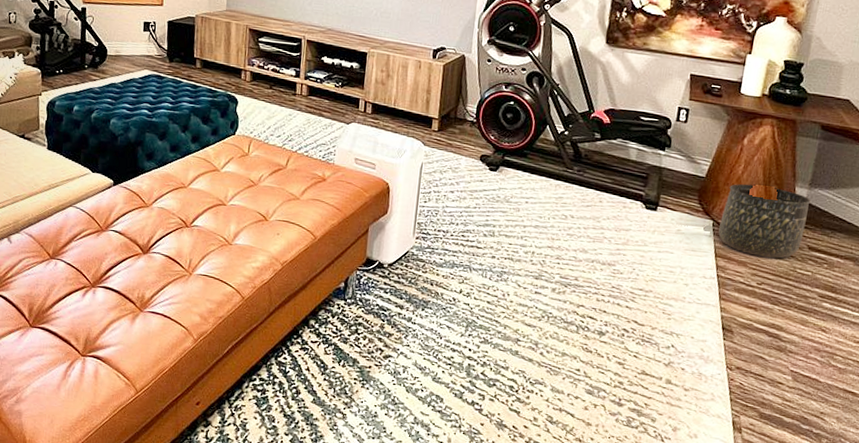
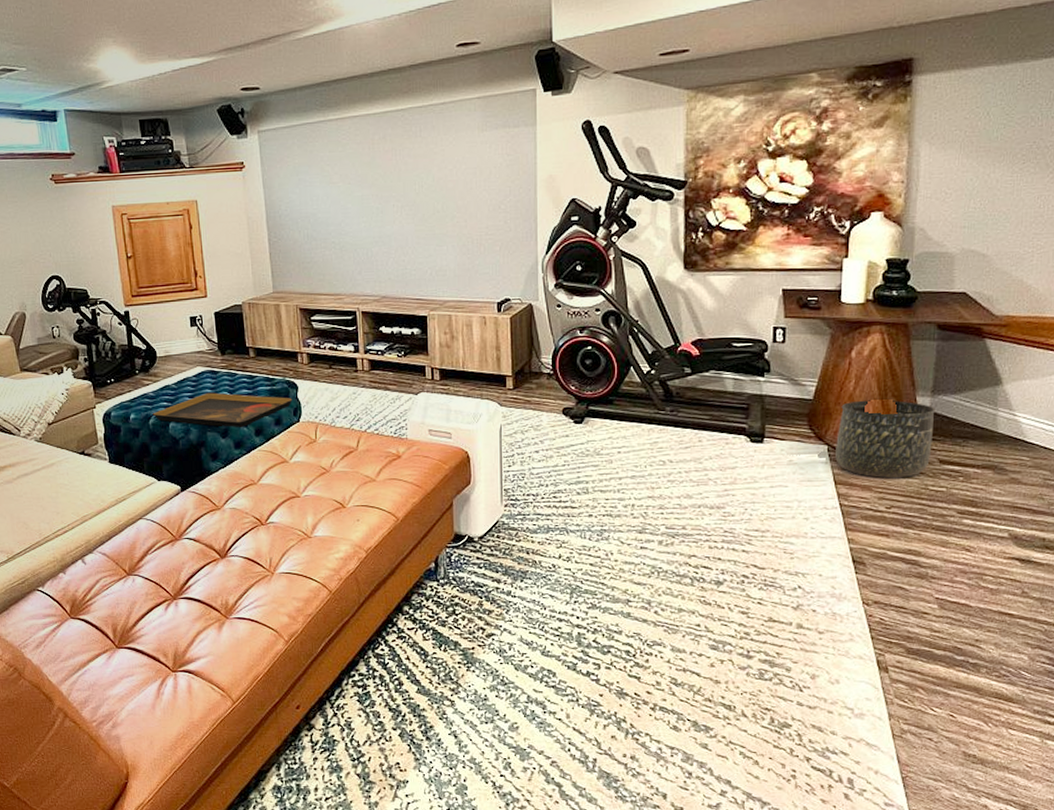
decorative tray: none [96,95,231,133] -> present [153,392,293,428]

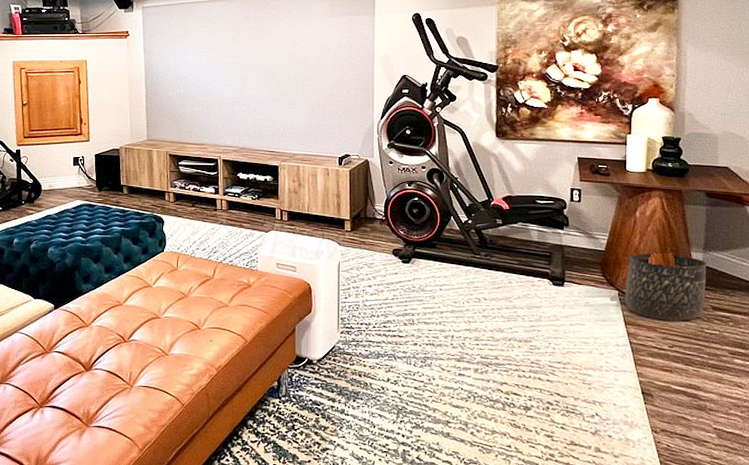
decorative tray: present [153,392,293,428] -> none [34,223,159,255]

